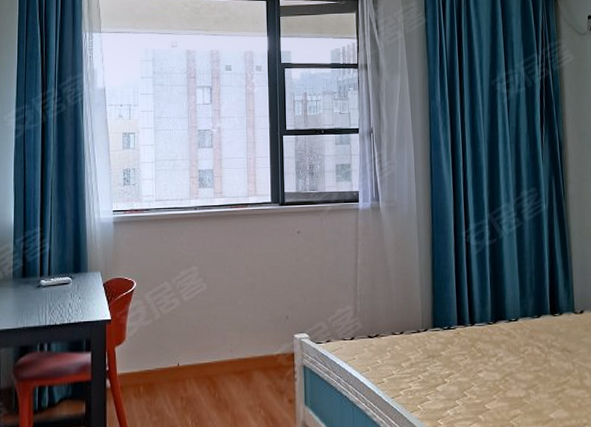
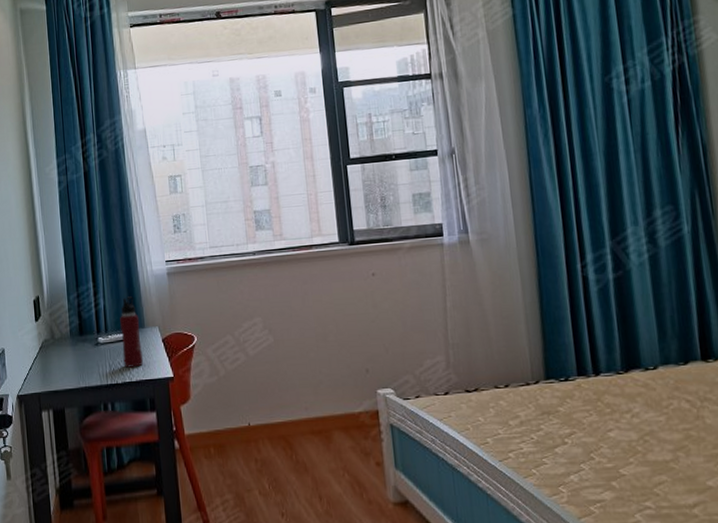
water bottle: none [63,242,83,310] -> present [120,296,143,368]

